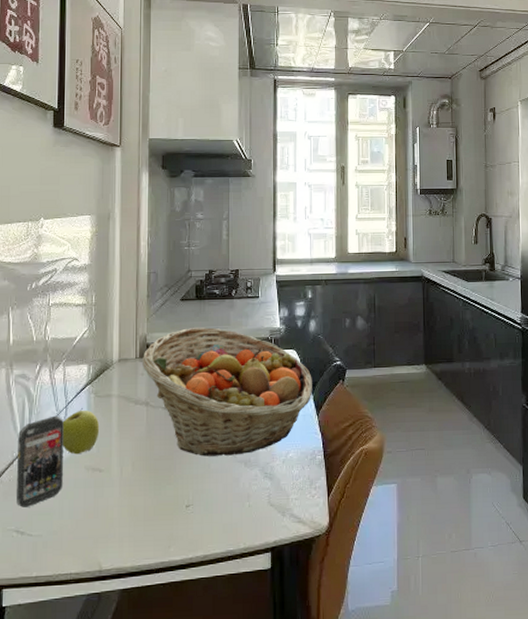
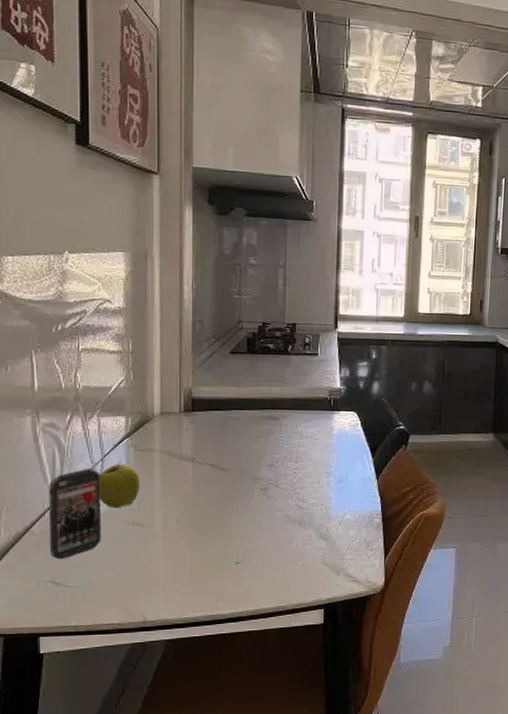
fruit basket: present [141,327,312,457] -> none [186,383,373,515]

